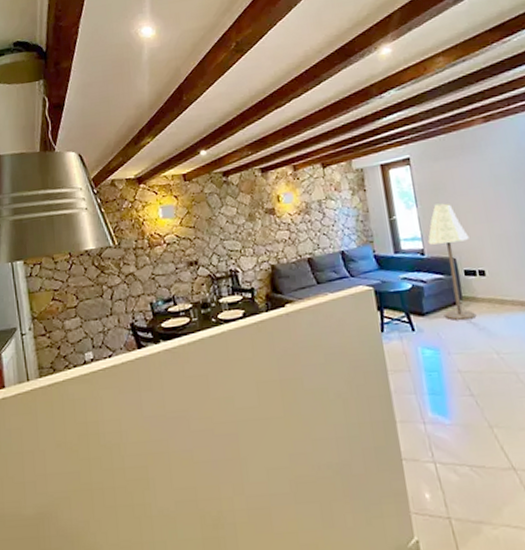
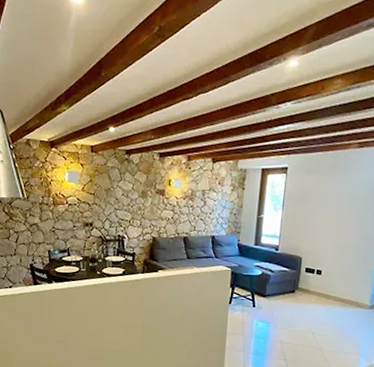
floor lamp: present [428,203,475,321] -> none [281,211,317,306]

